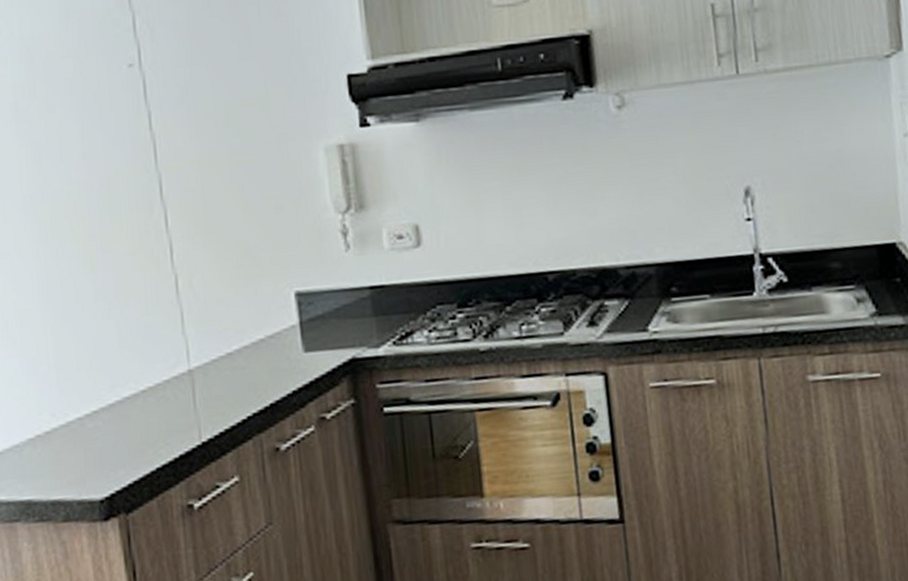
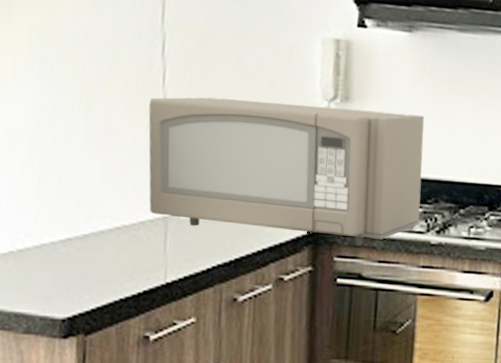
microwave: none [155,210,464,376] -> present [148,97,424,246]

